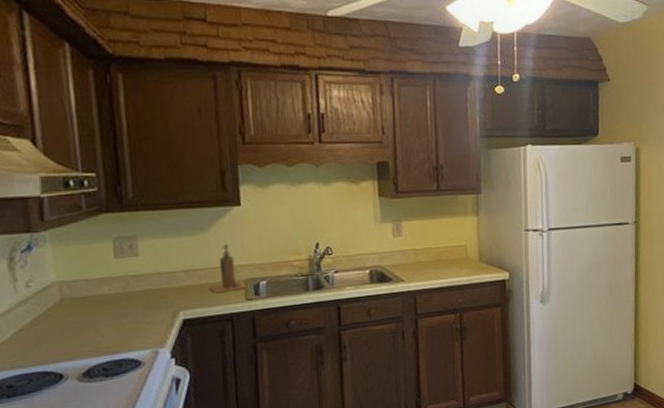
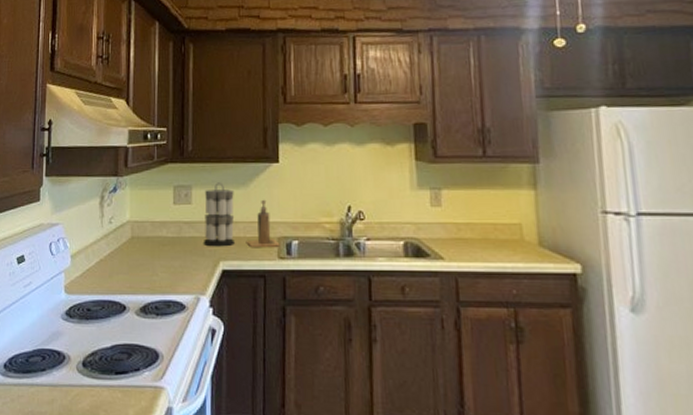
spice rack: none [154,230,195,298] -> present [204,182,234,247]

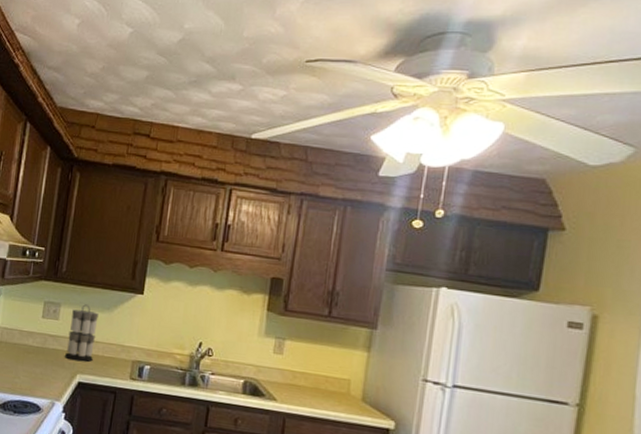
soap dispenser: present [246,199,280,248] -> none [103,325,133,369]

